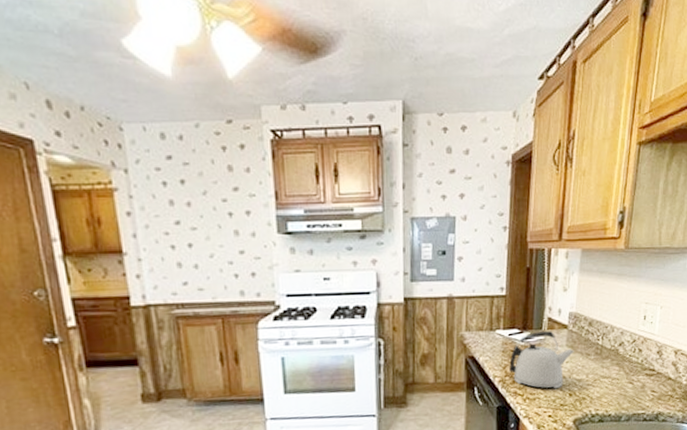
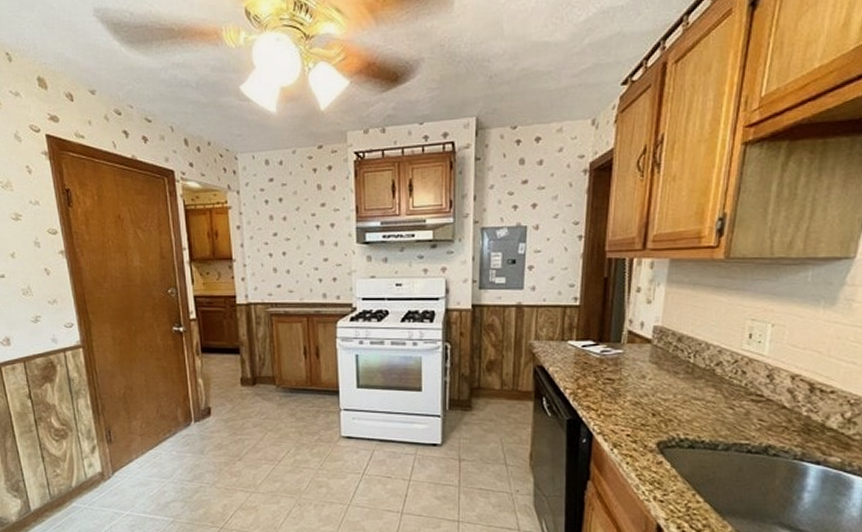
kettle: present [508,331,574,389] -> none [581,345,659,407]

